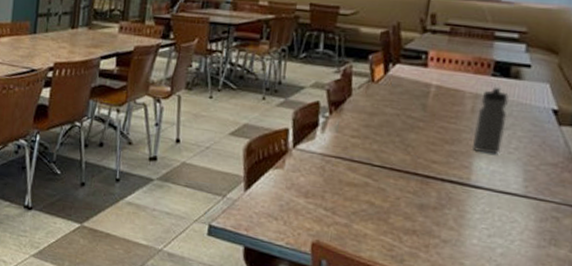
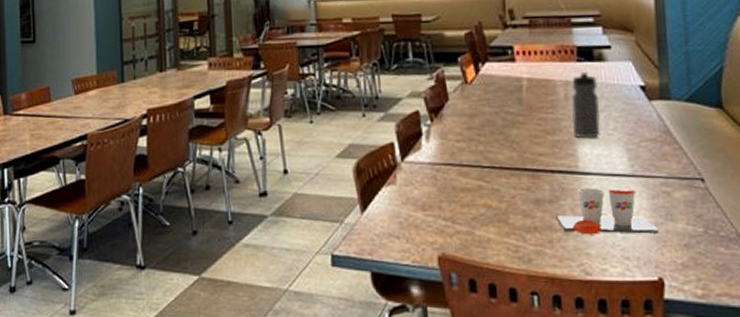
cup: none [437,200,540,256] -> present [556,186,659,235]

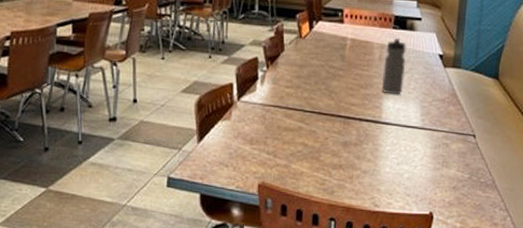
cup: present [556,186,659,235] -> none [358,135,436,177]

